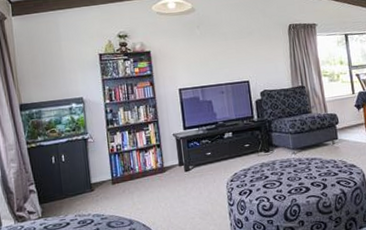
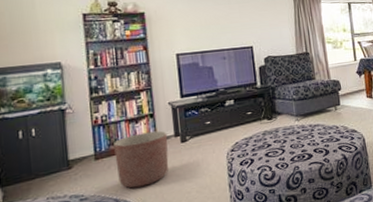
planter: none [127,160,175,211] -> present [114,130,169,189]

